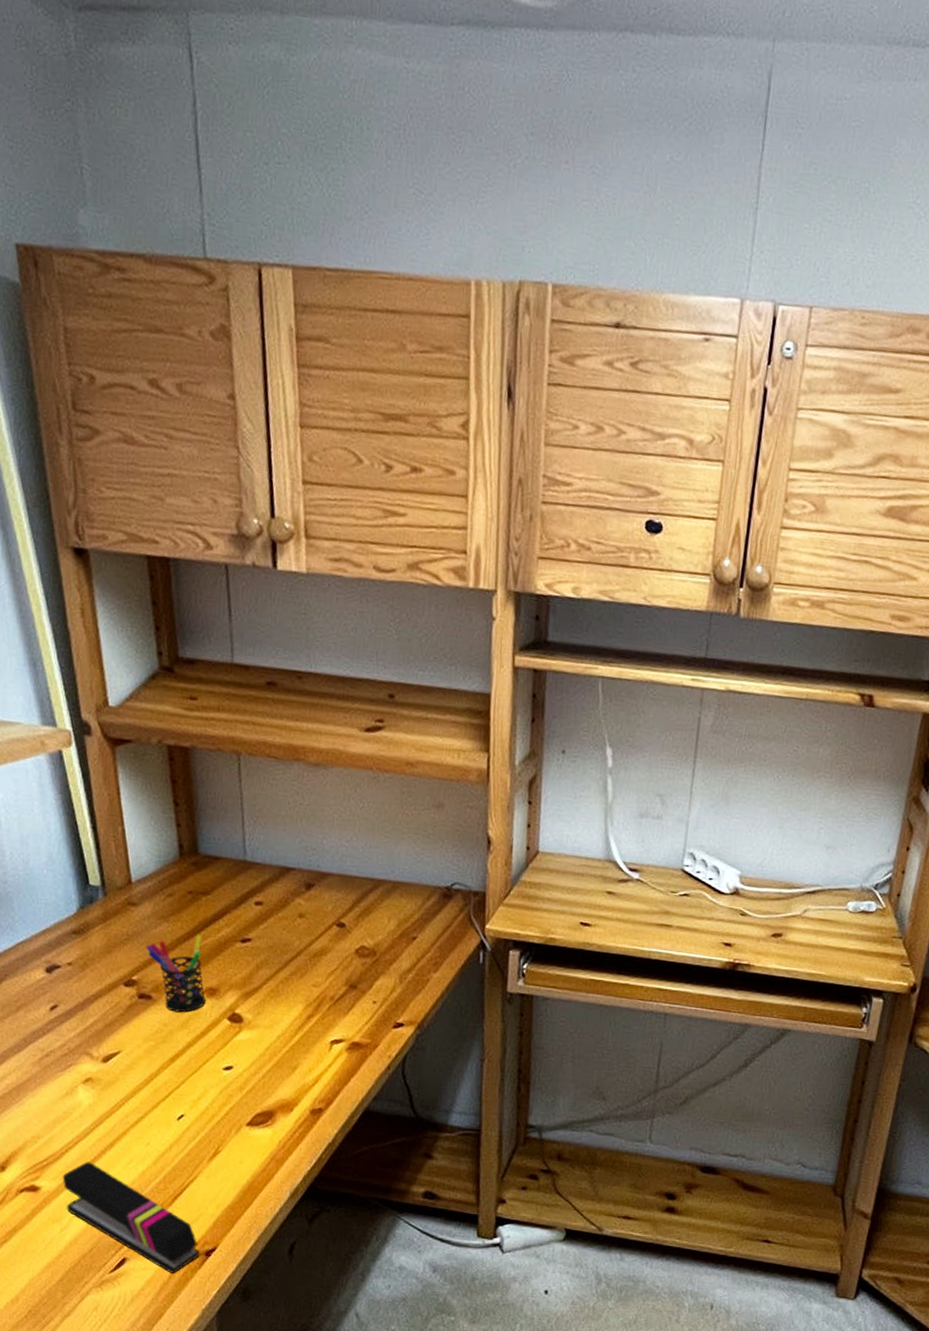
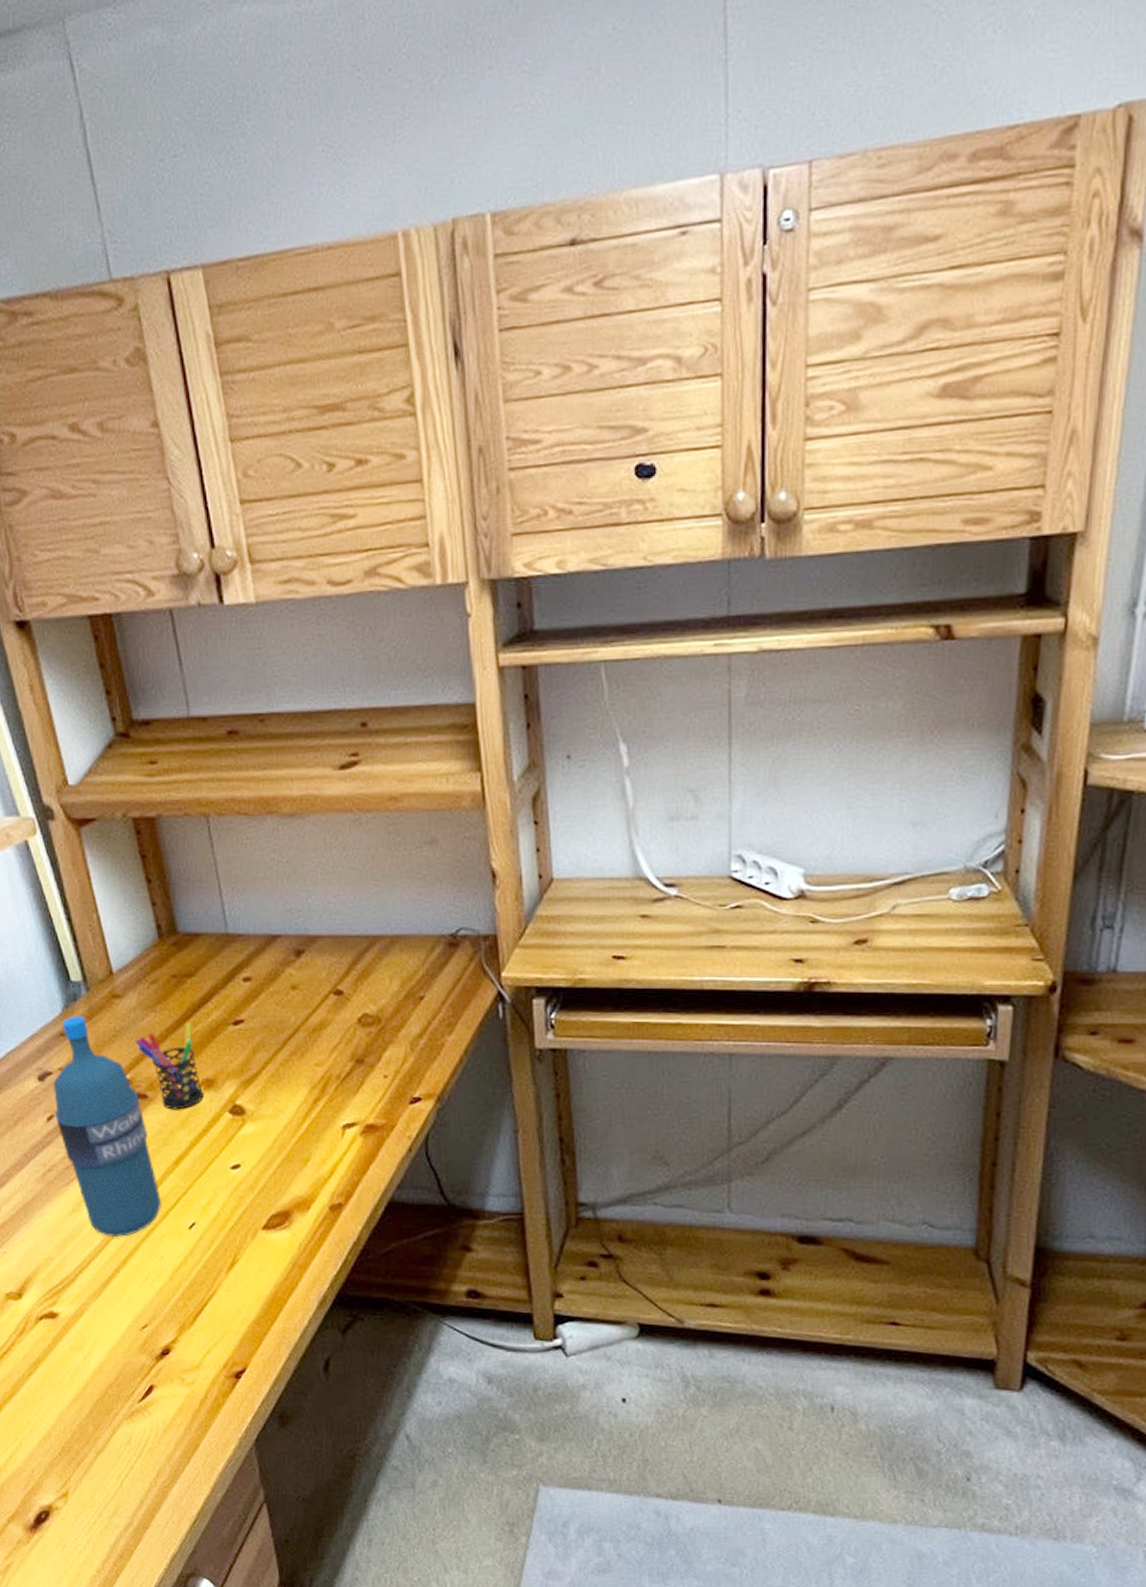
water bottle: none [58,916,154,1122] -> present [53,1015,161,1237]
stapler: present [62,1161,200,1274] -> none [79,1282,230,1400]

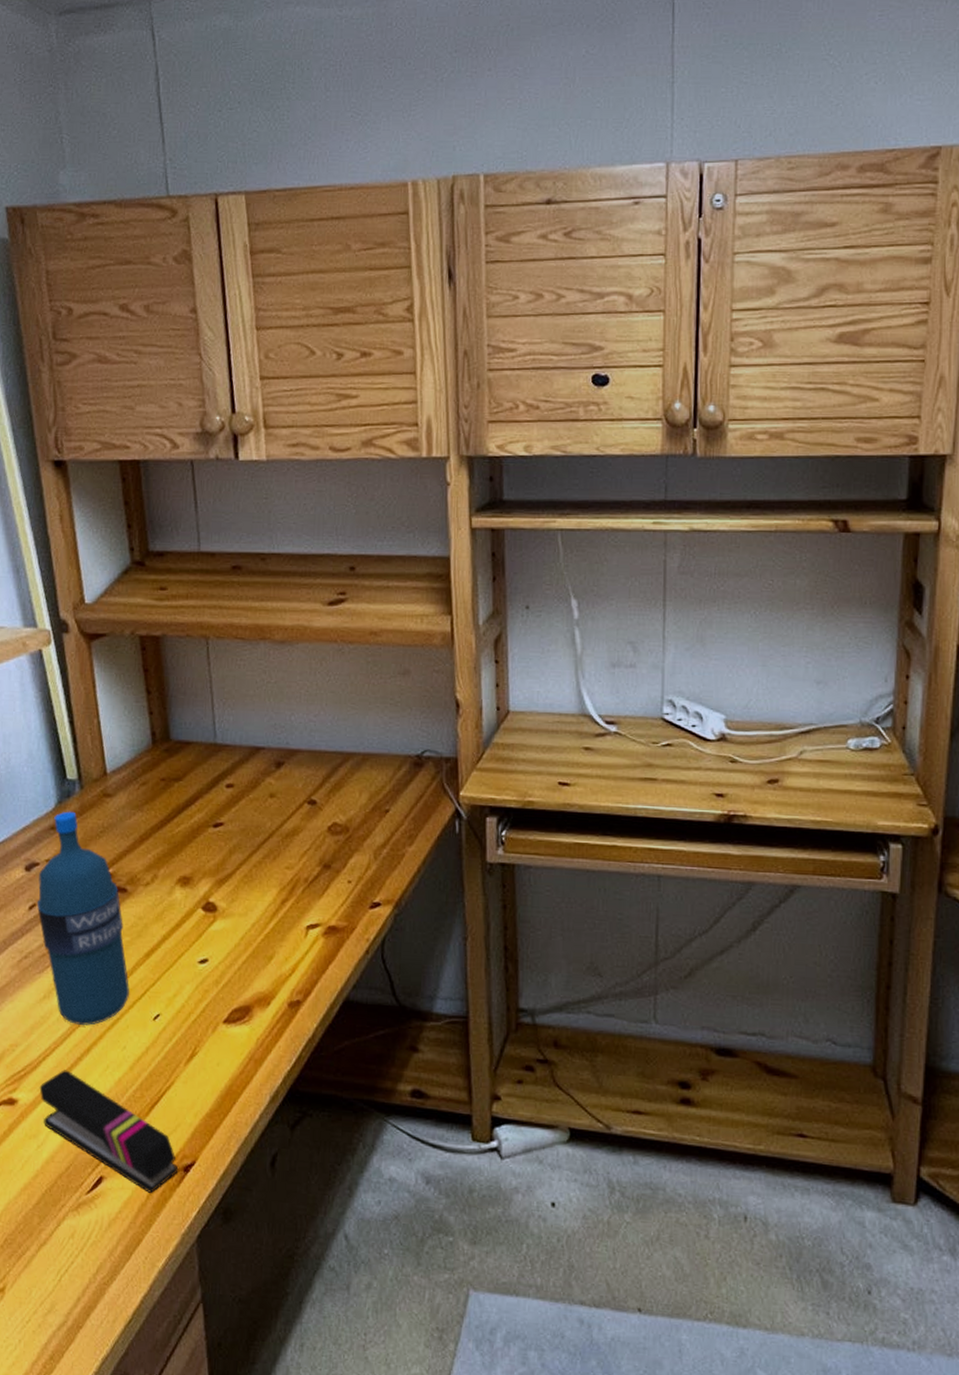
stapler: none [79,1282,230,1400] -> present [39,1070,179,1193]
pen holder: present [135,1021,204,1110] -> none [121,821,181,905]

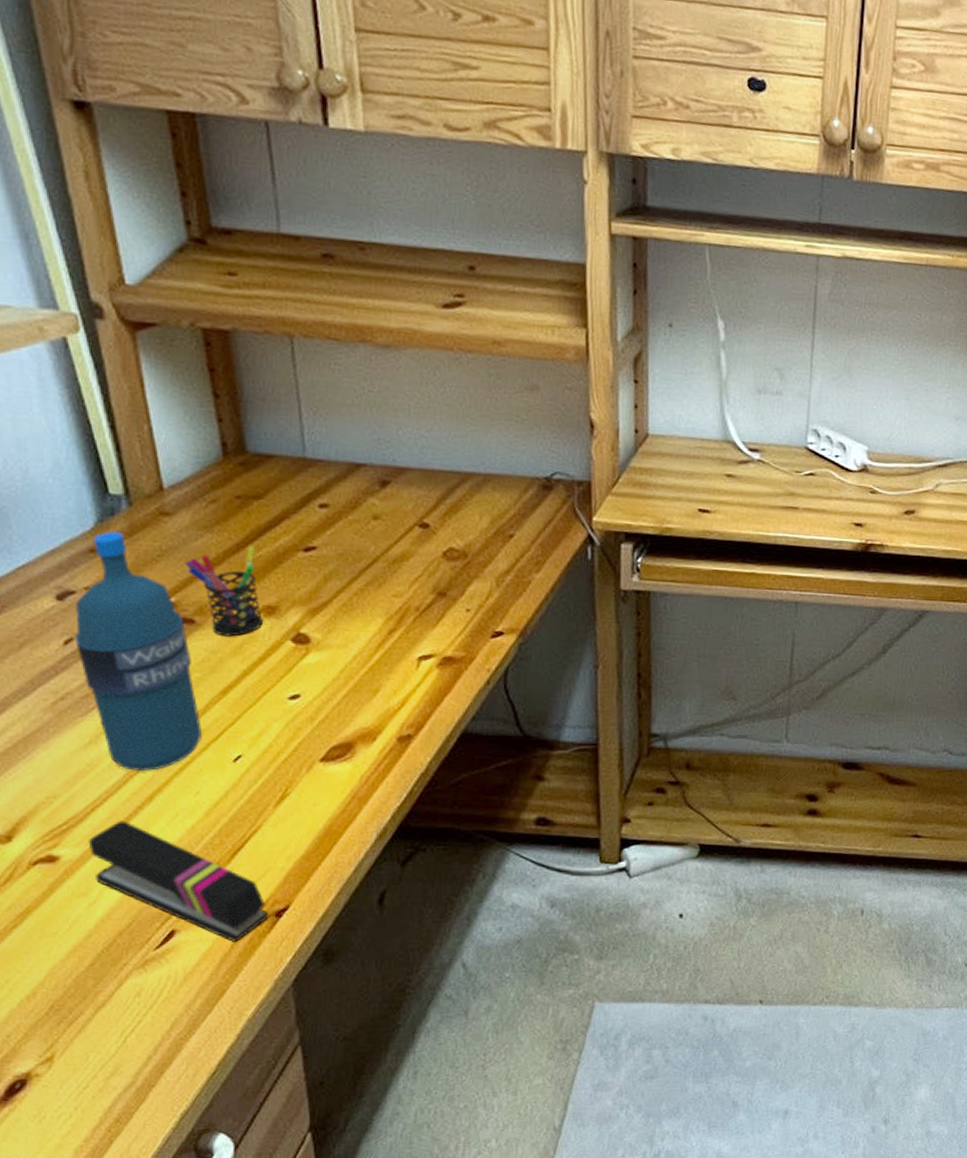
pen holder: none [121,821,181,905] -> present [185,545,264,637]

